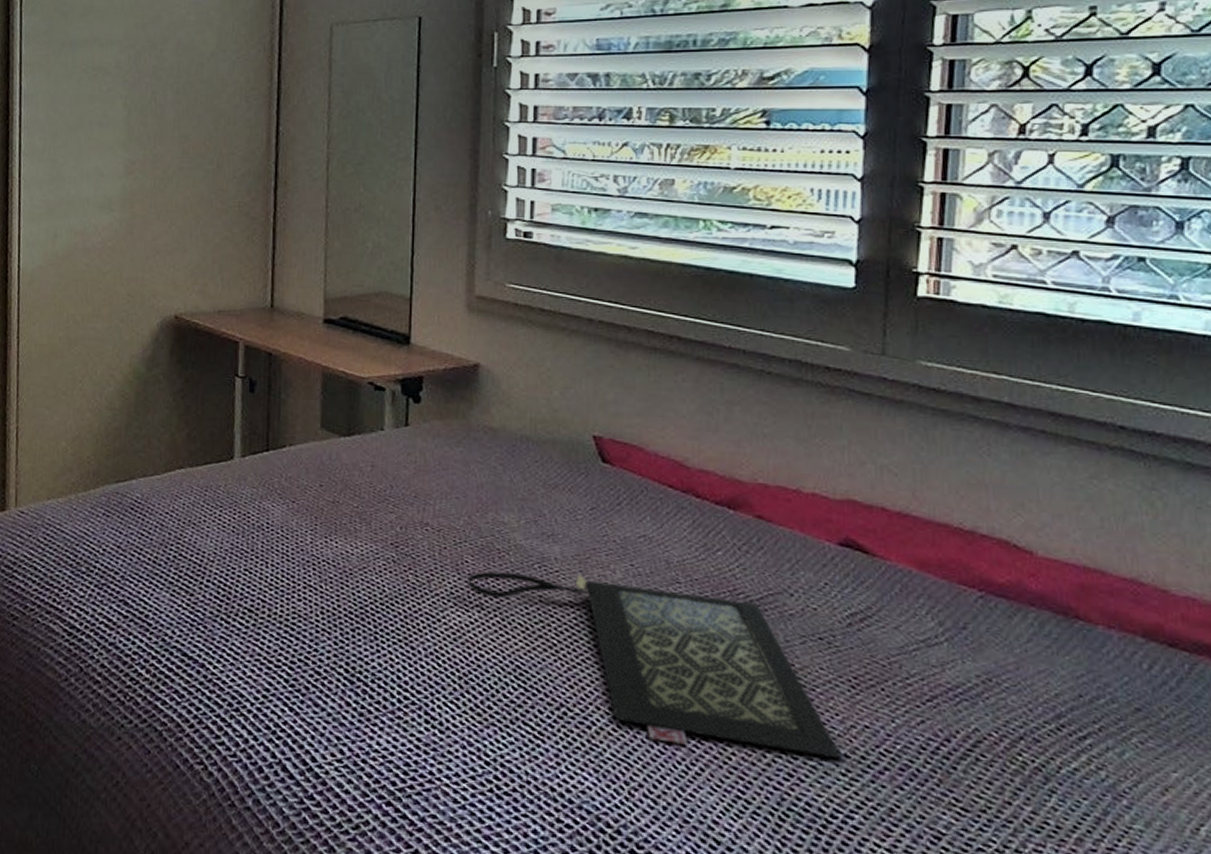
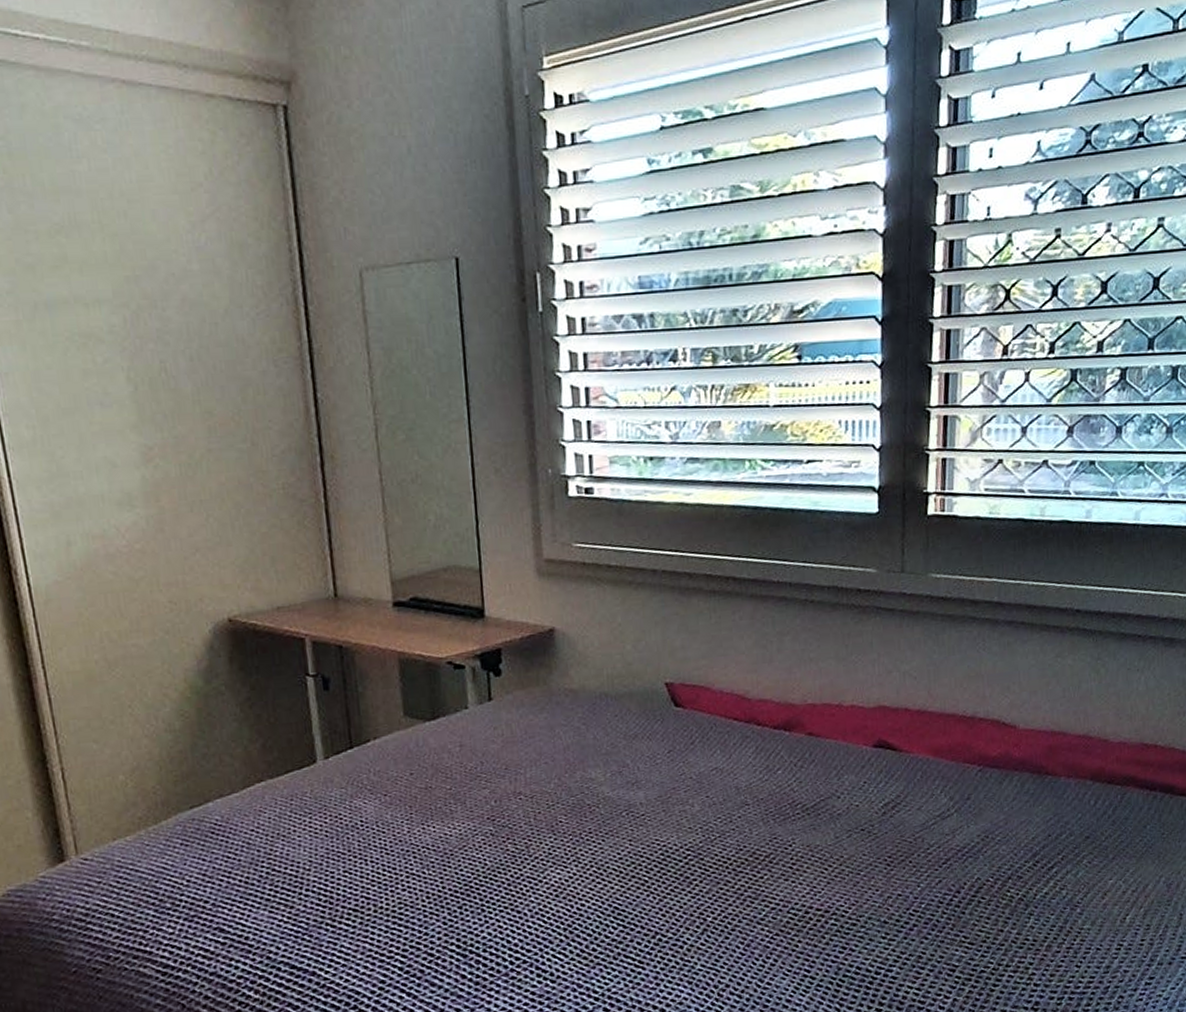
clutch bag: present [468,571,843,760] -> none [563,810,883,945]

